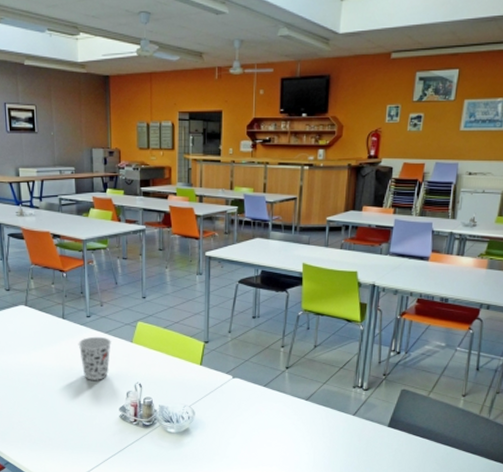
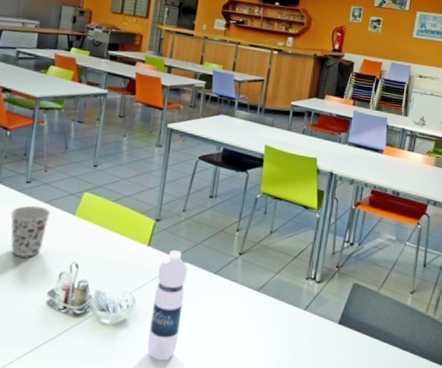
water bottle: none [209,367,239,462] -> present [147,249,188,361]

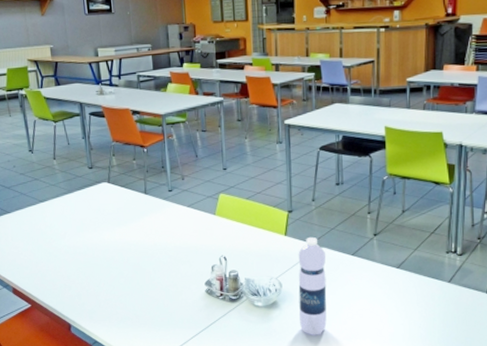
cup: present [10,205,51,257] -> none [161,210,194,255]

